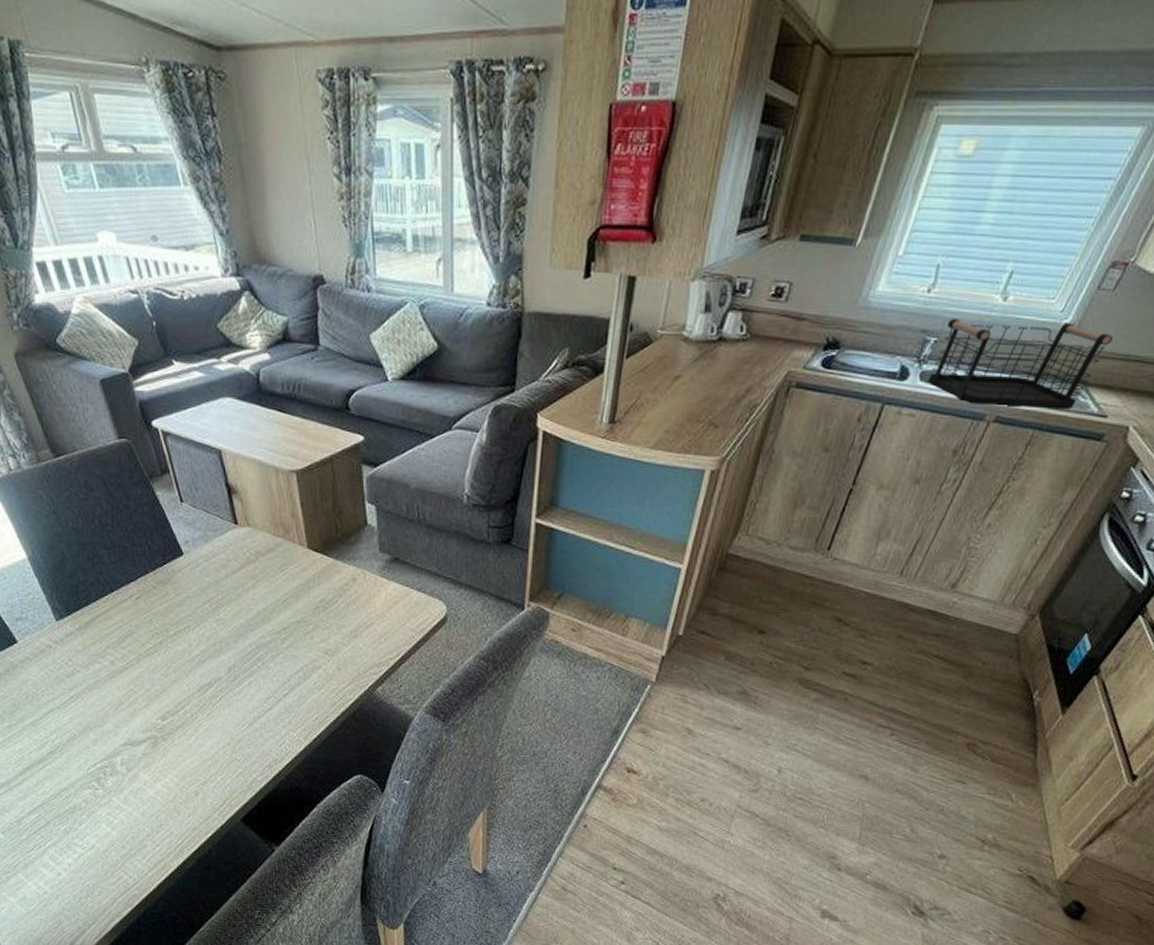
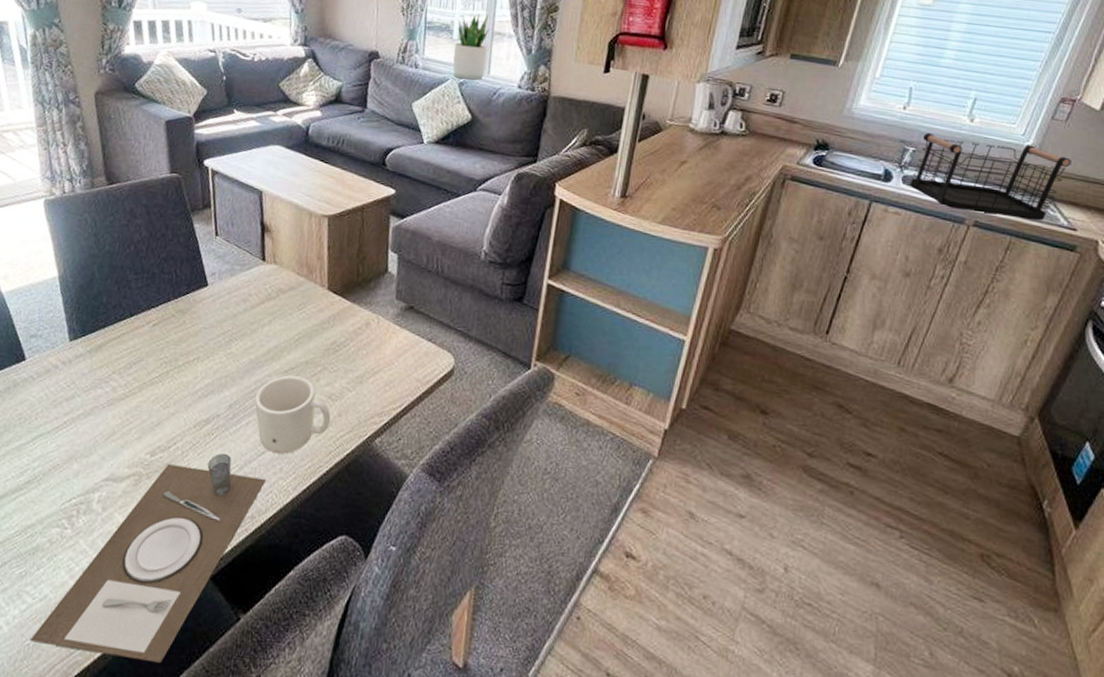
place setting: none [88,713,277,890] -> present [29,453,266,663]
mug: none [252,636,331,709] -> present [254,375,331,454]
planter: none [409,216,449,301] -> present [452,13,490,81]

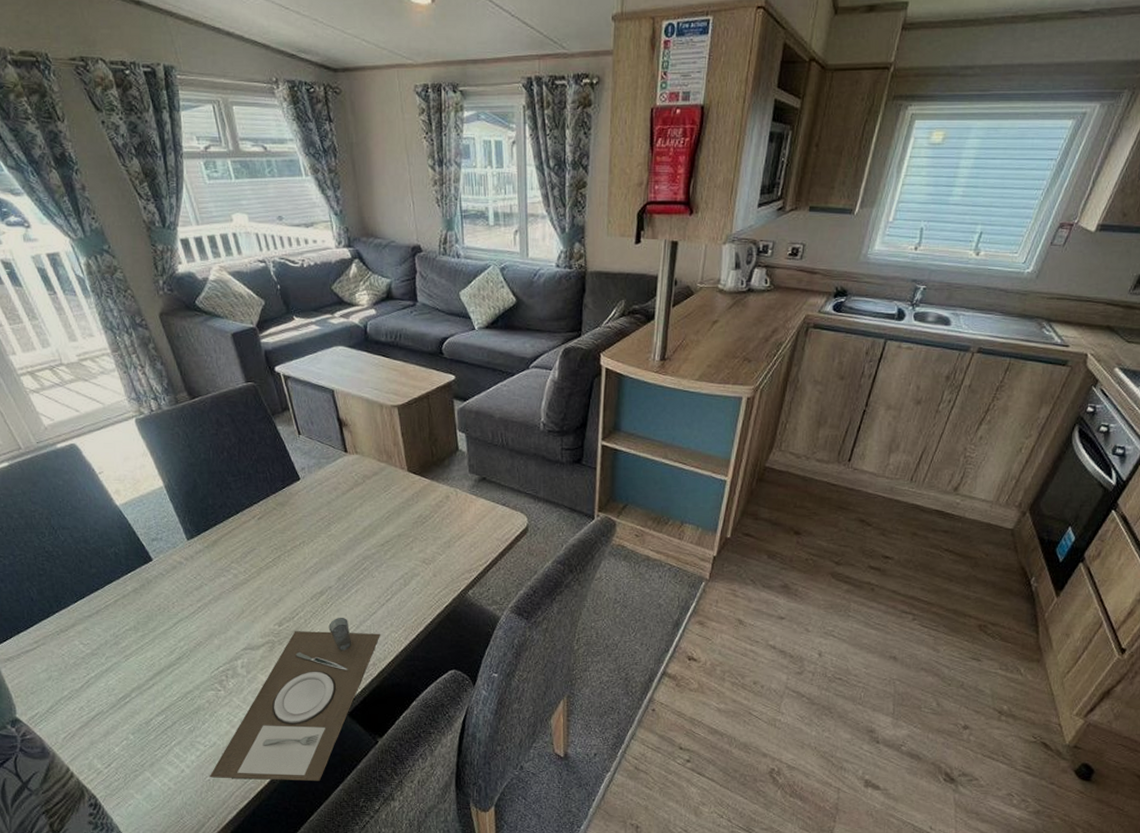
mug: present [254,375,331,454] -> none [359,548,428,613]
planter: present [452,13,490,81] -> none [491,197,524,264]
dish rack: present [910,132,1071,220] -> none [921,270,1067,340]

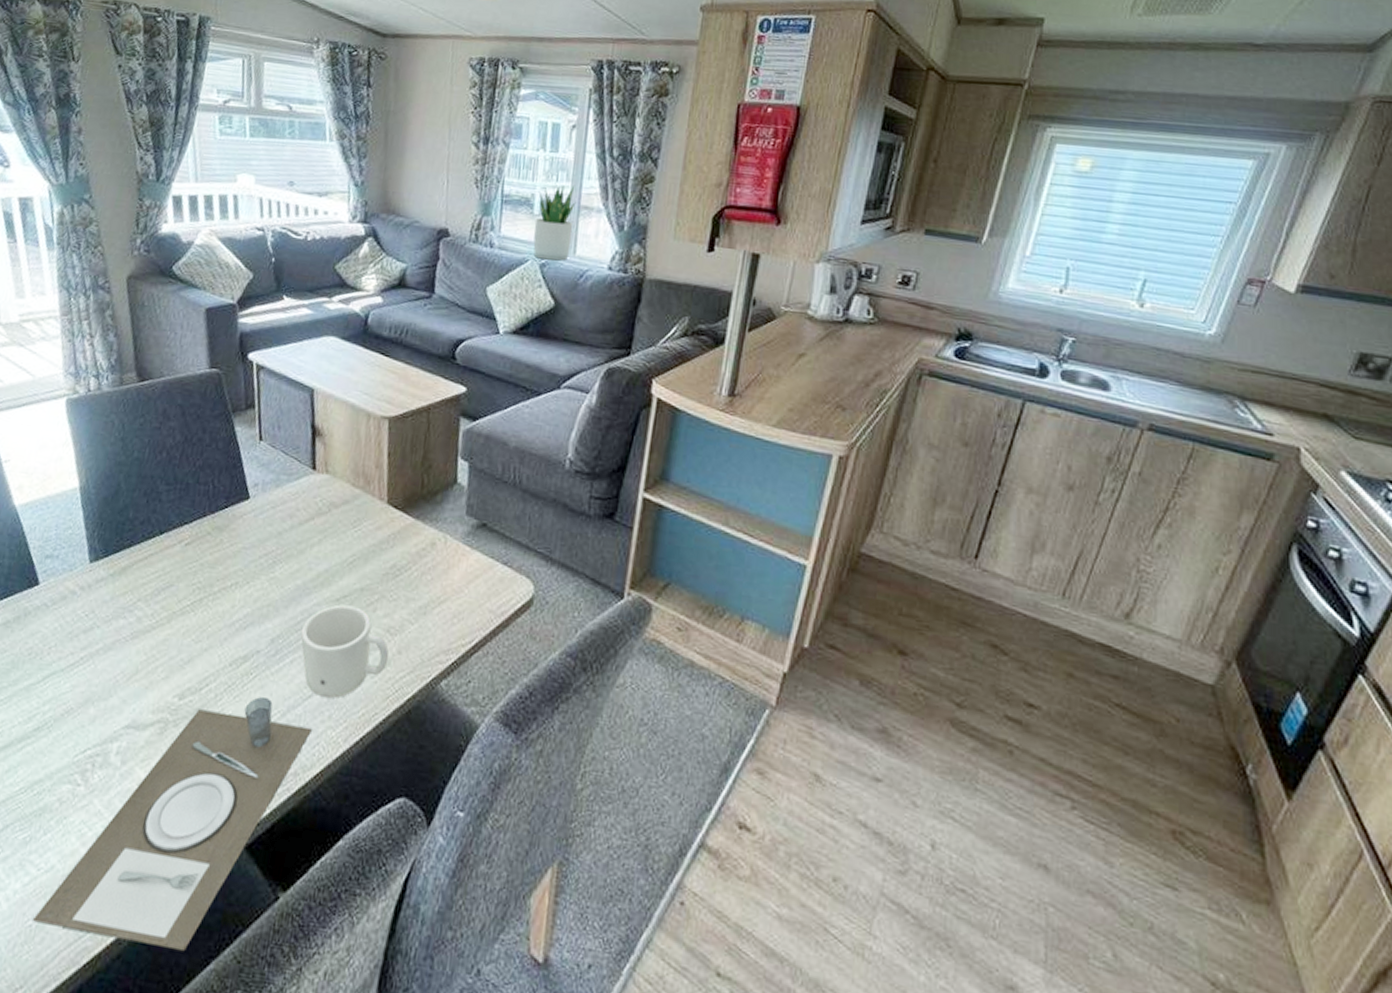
mug: none [359,548,428,613] -> present [300,604,389,699]
planter: none [491,197,524,264] -> present [533,185,576,261]

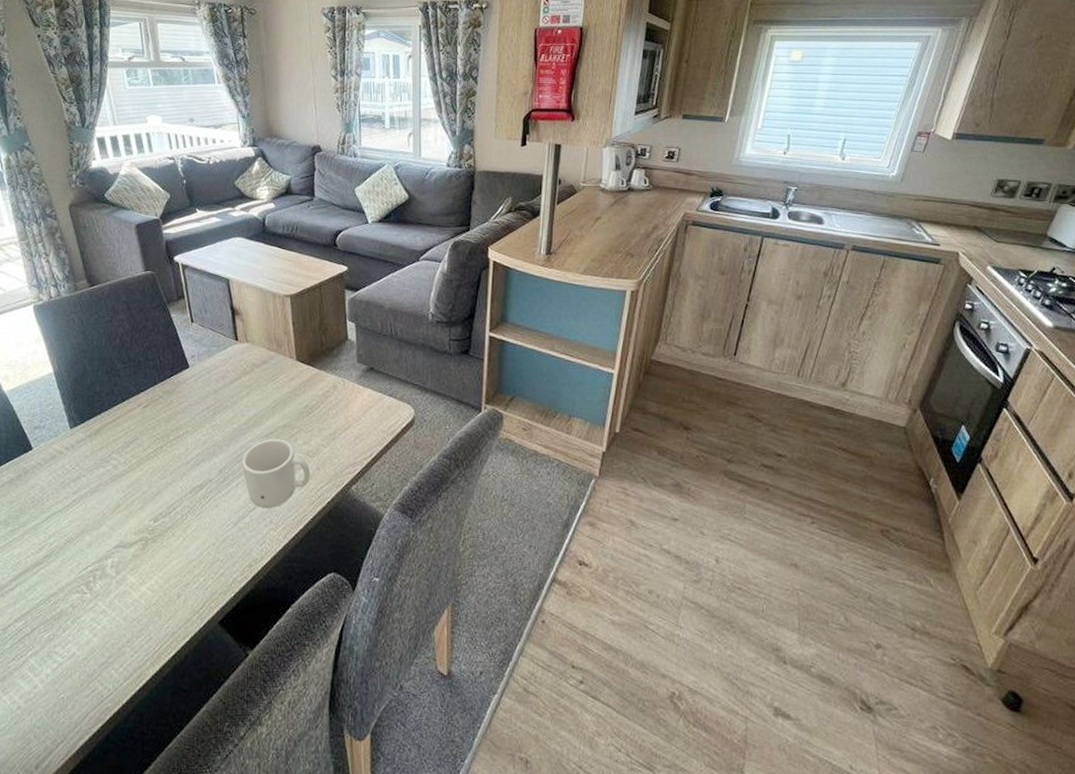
place setting: present [32,697,312,950] -> none [63,513,258,700]
planter: present [533,185,576,261] -> none [387,104,417,163]

